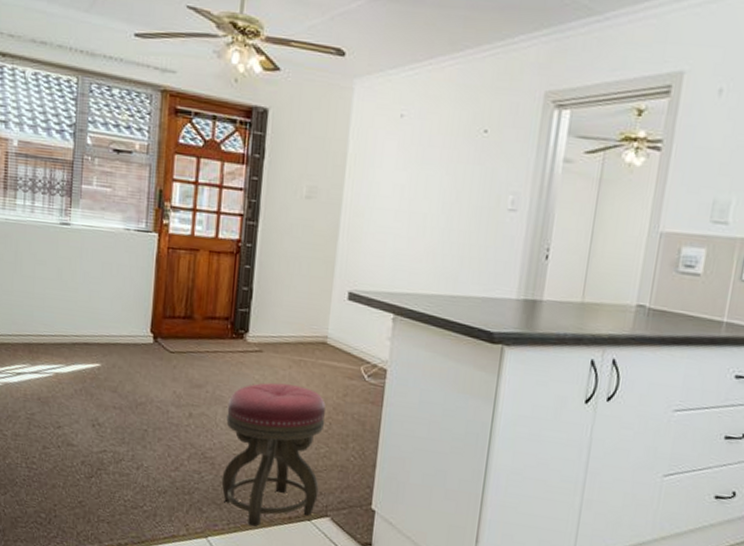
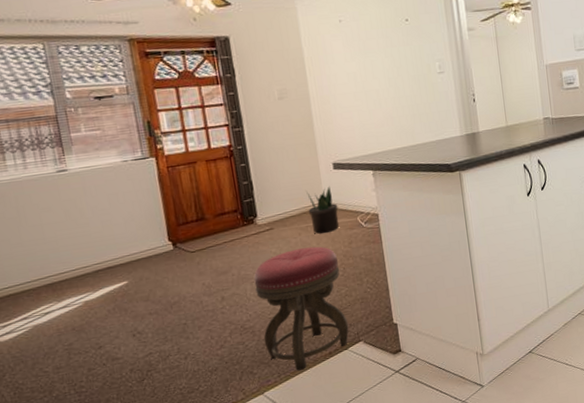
planter: none [305,318,342,375] -> present [306,186,340,234]

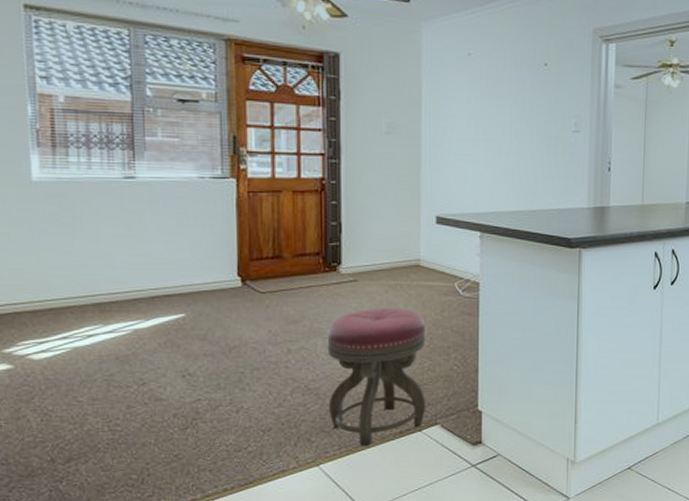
planter: present [306,186,340,234] -> none [400,242,435,295]

